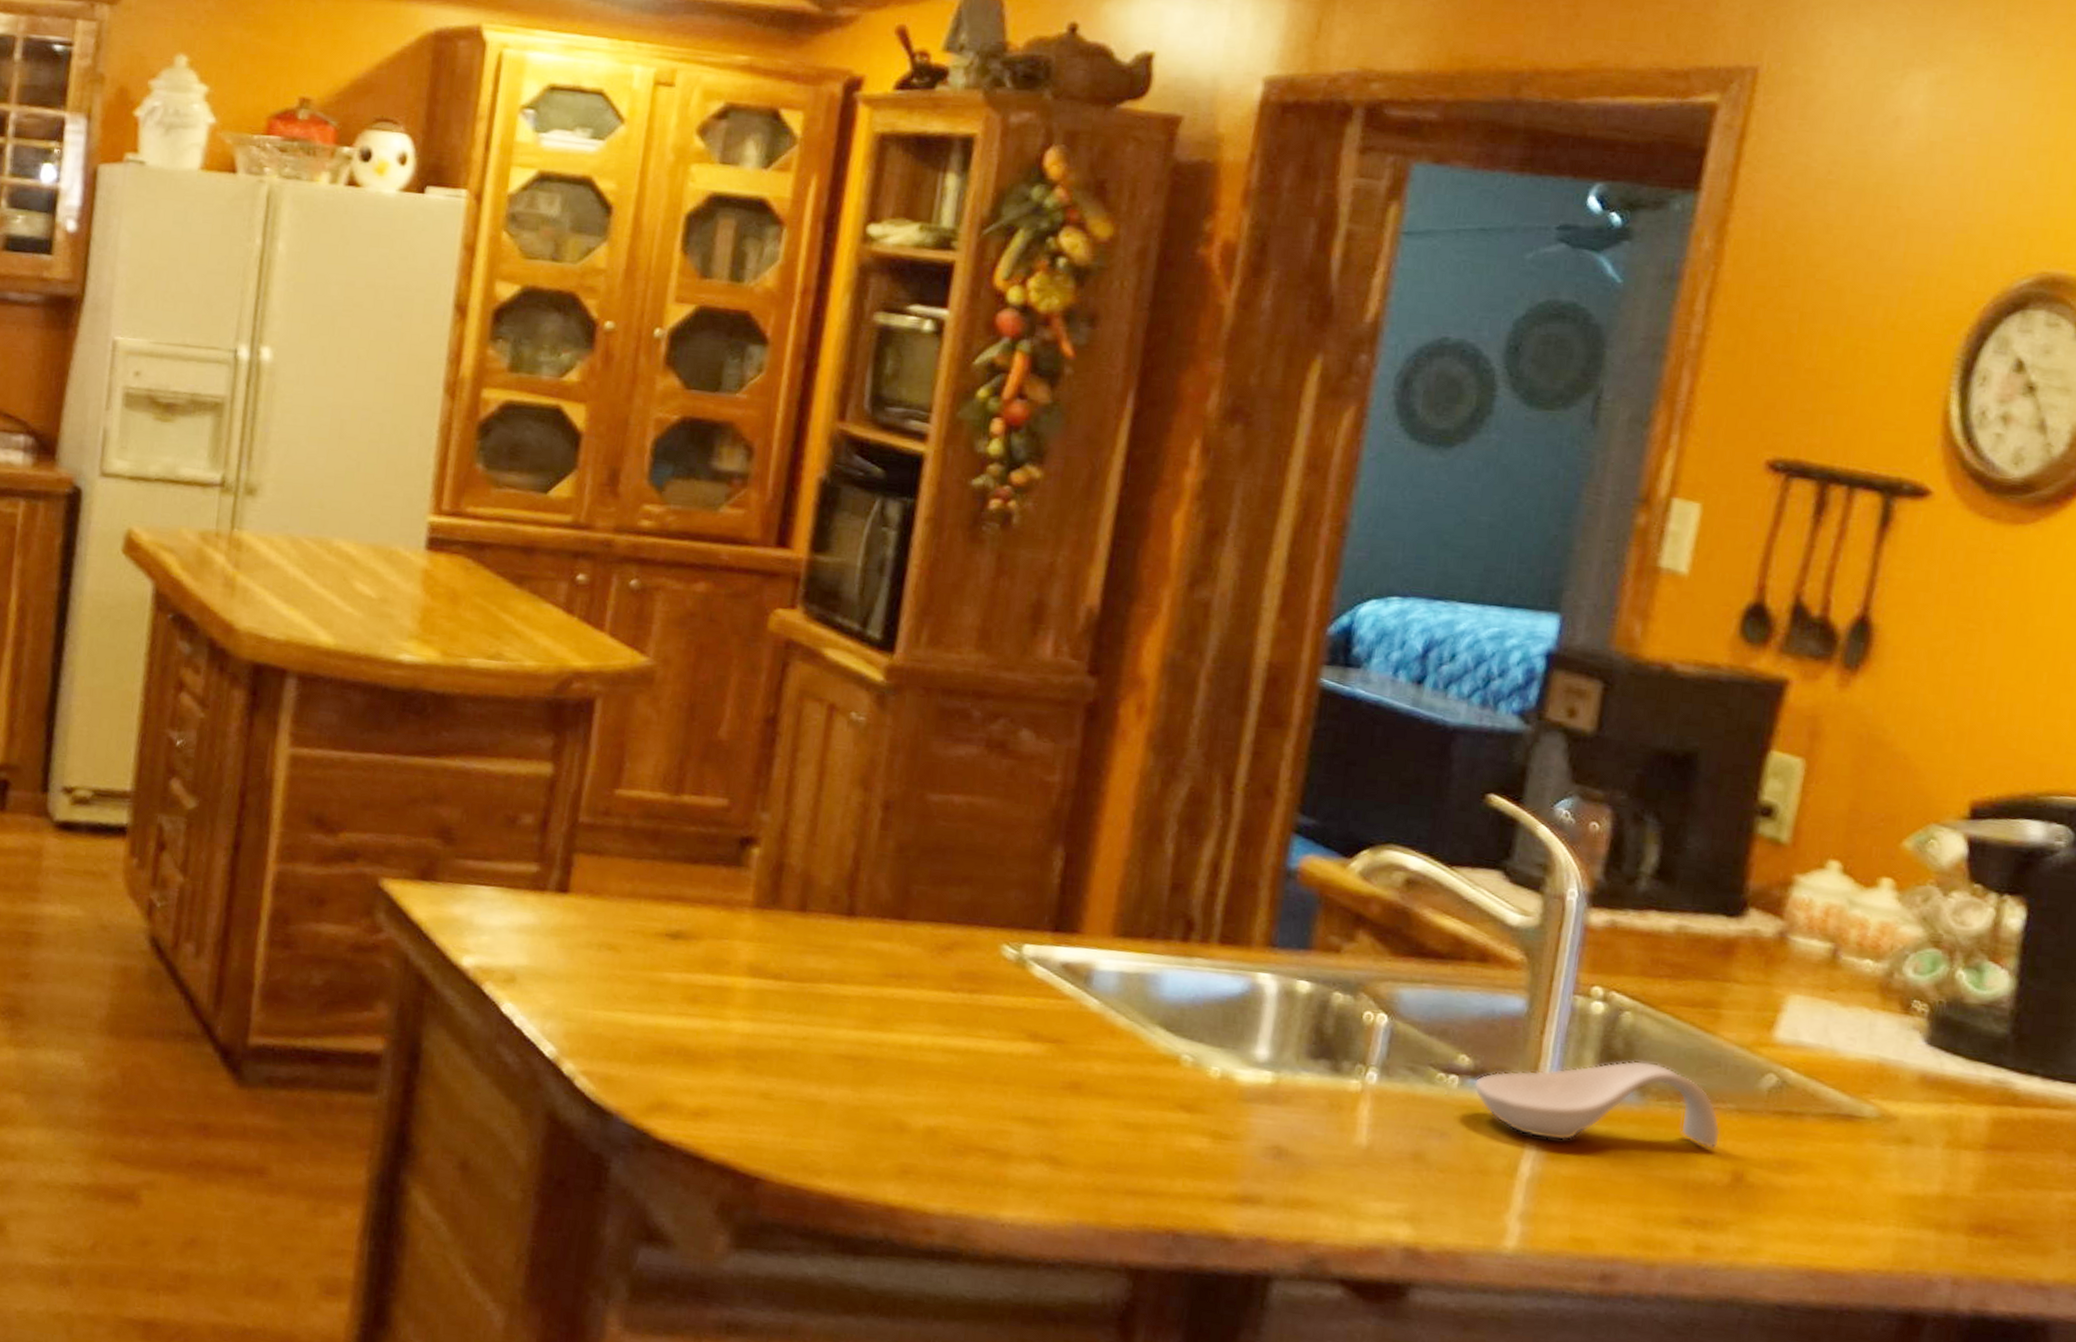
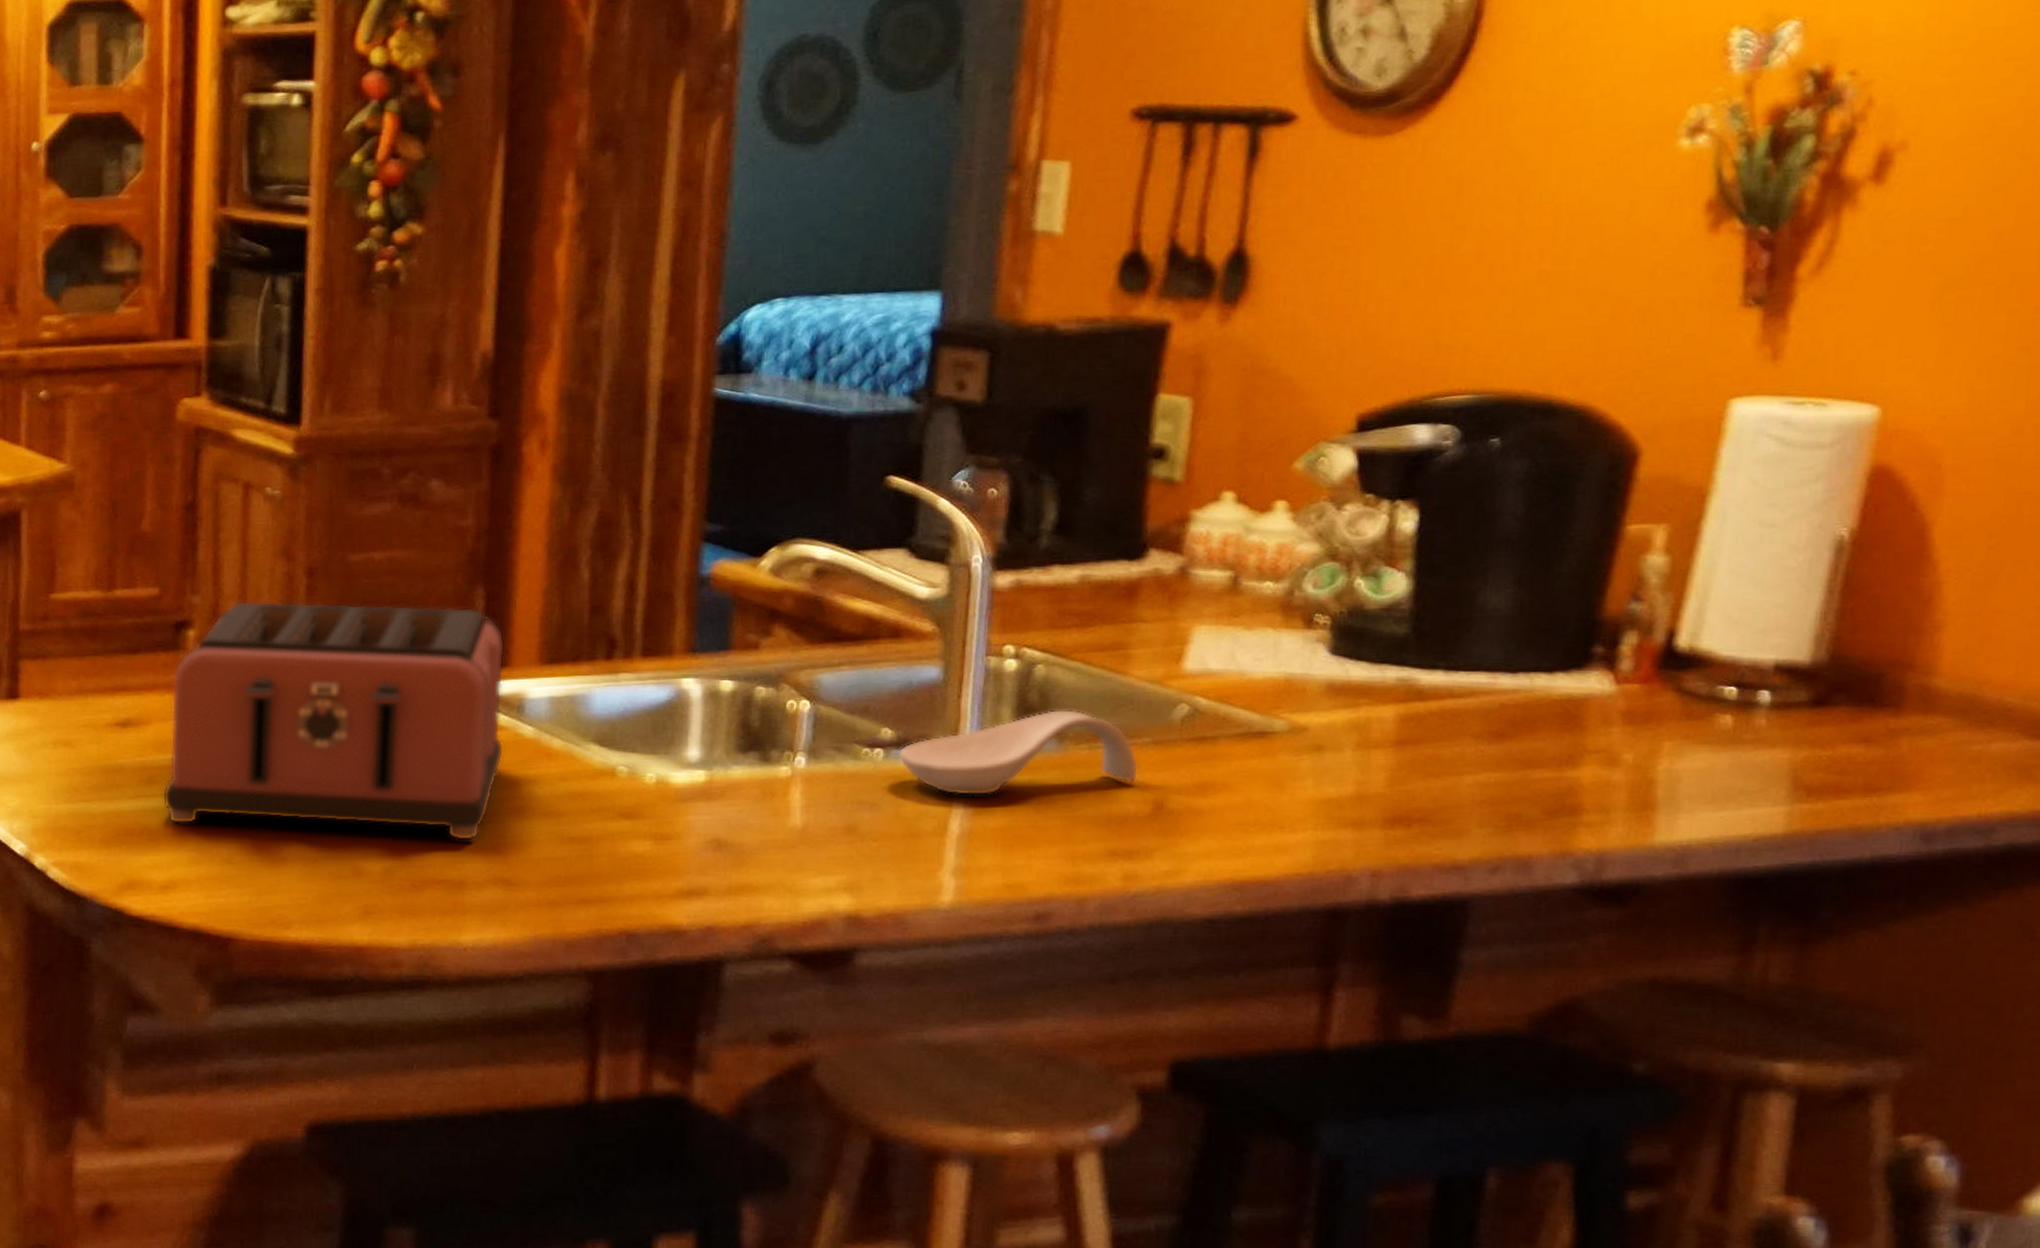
toaster: none [704,824,1080,1111] -> present [162,600,505,841]

